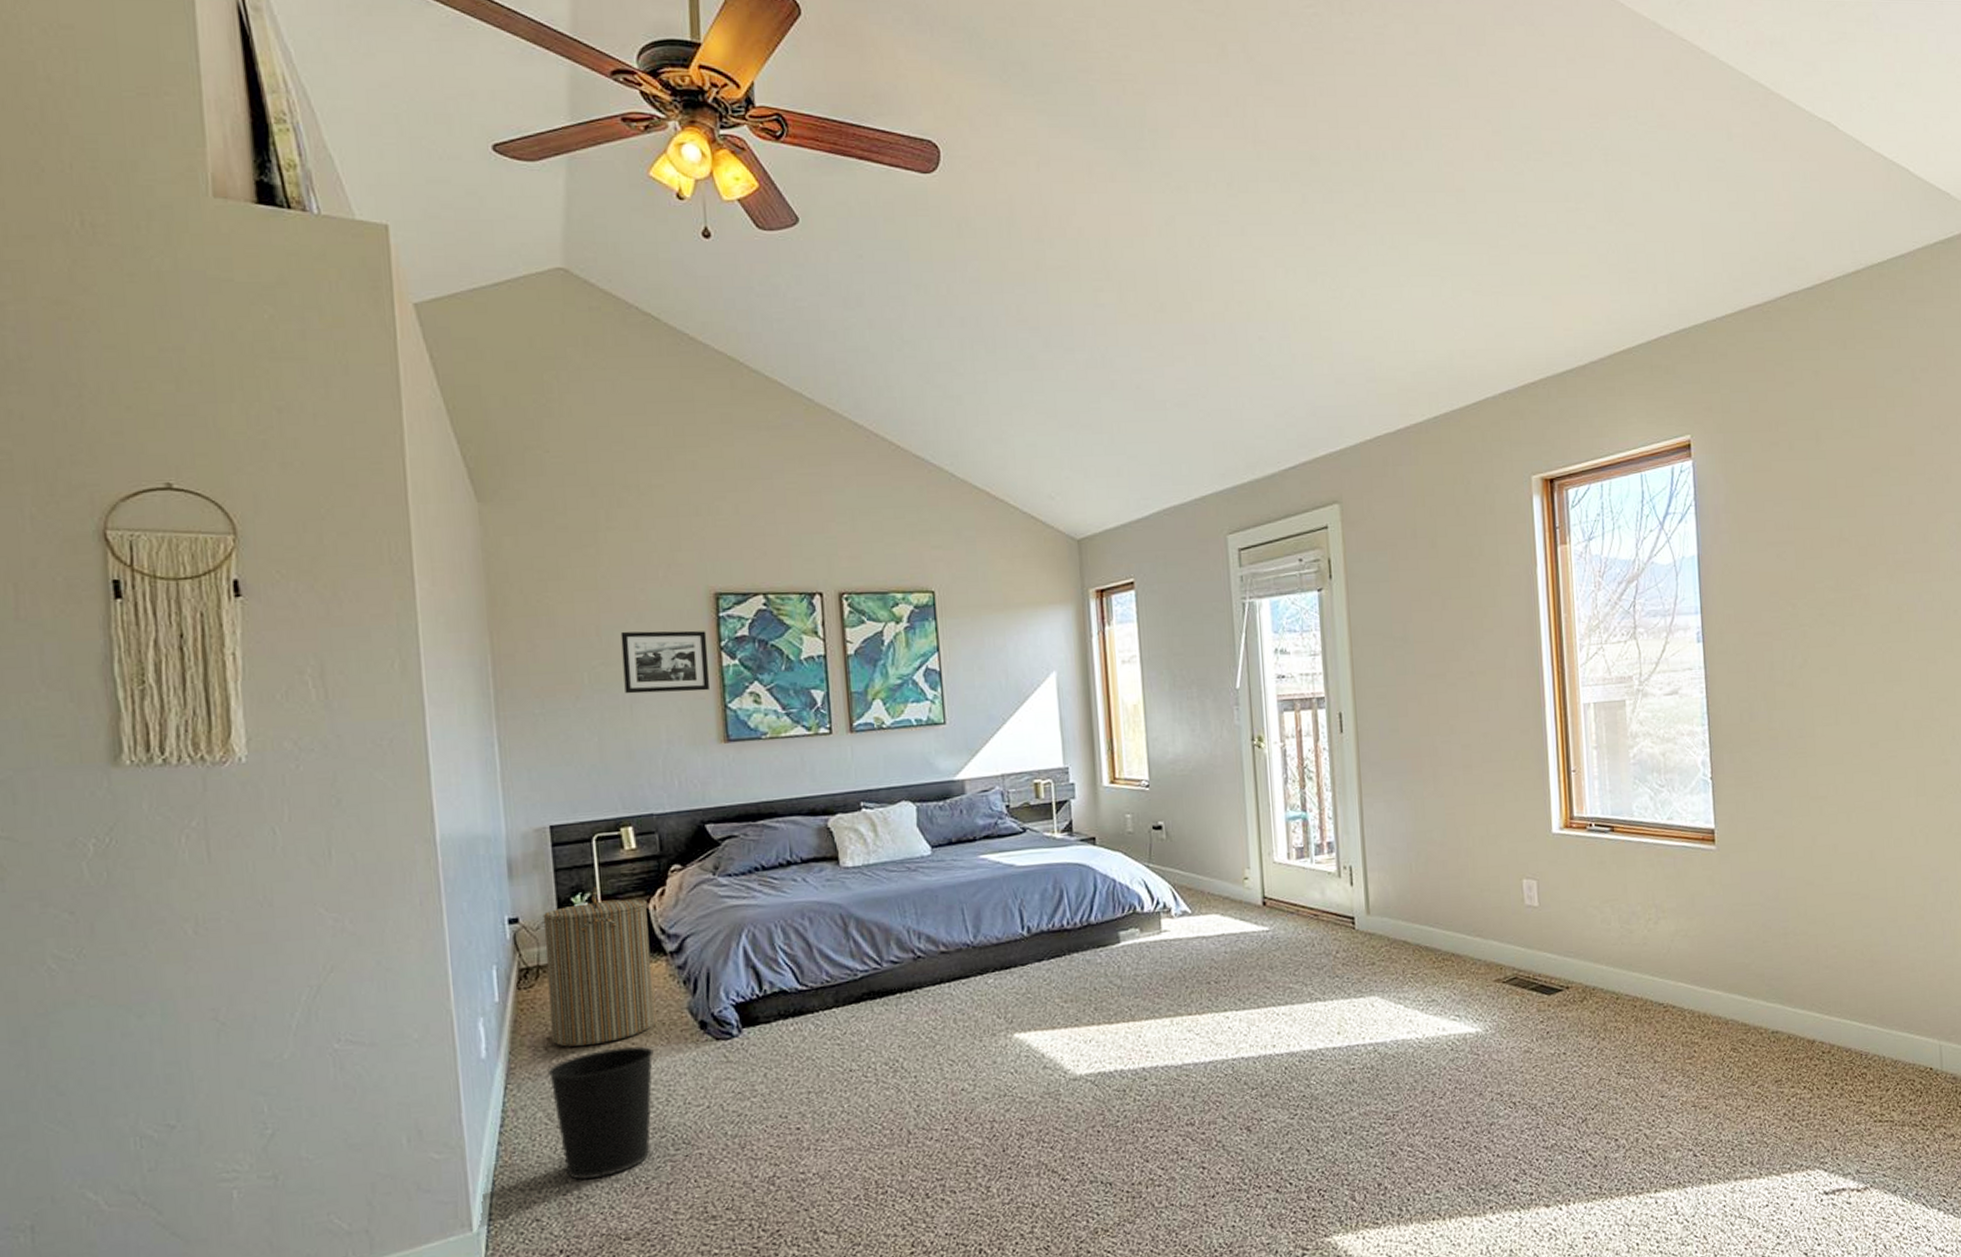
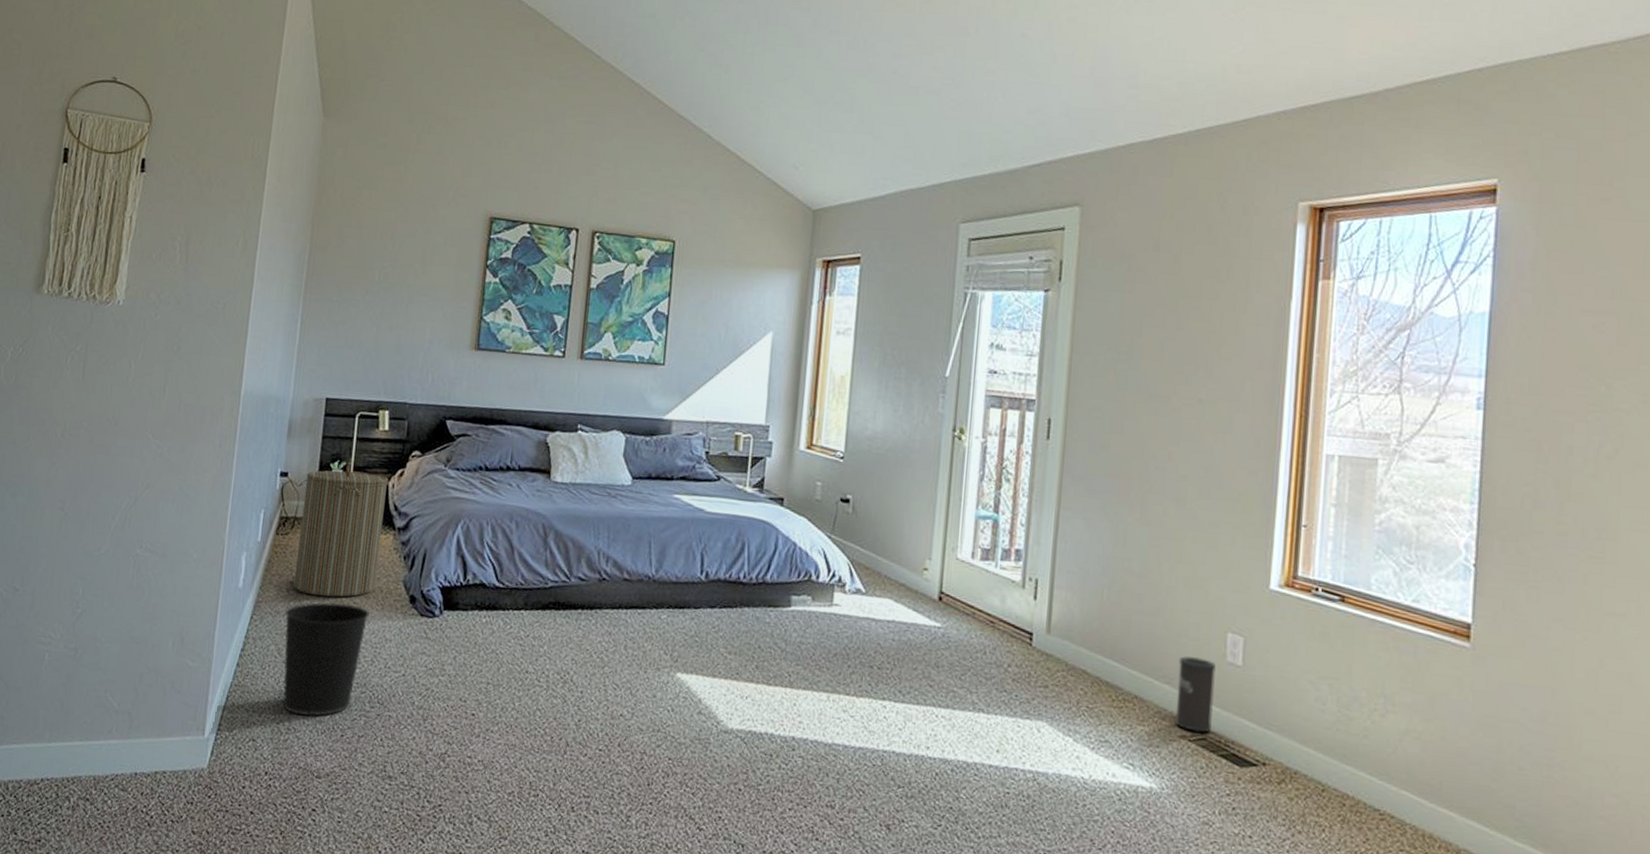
picture frame: present [620,630,710,694] -> none [404,240,478,302]
speaker: none [1484,907,1520,974] -> present [1175,656,1216,733]

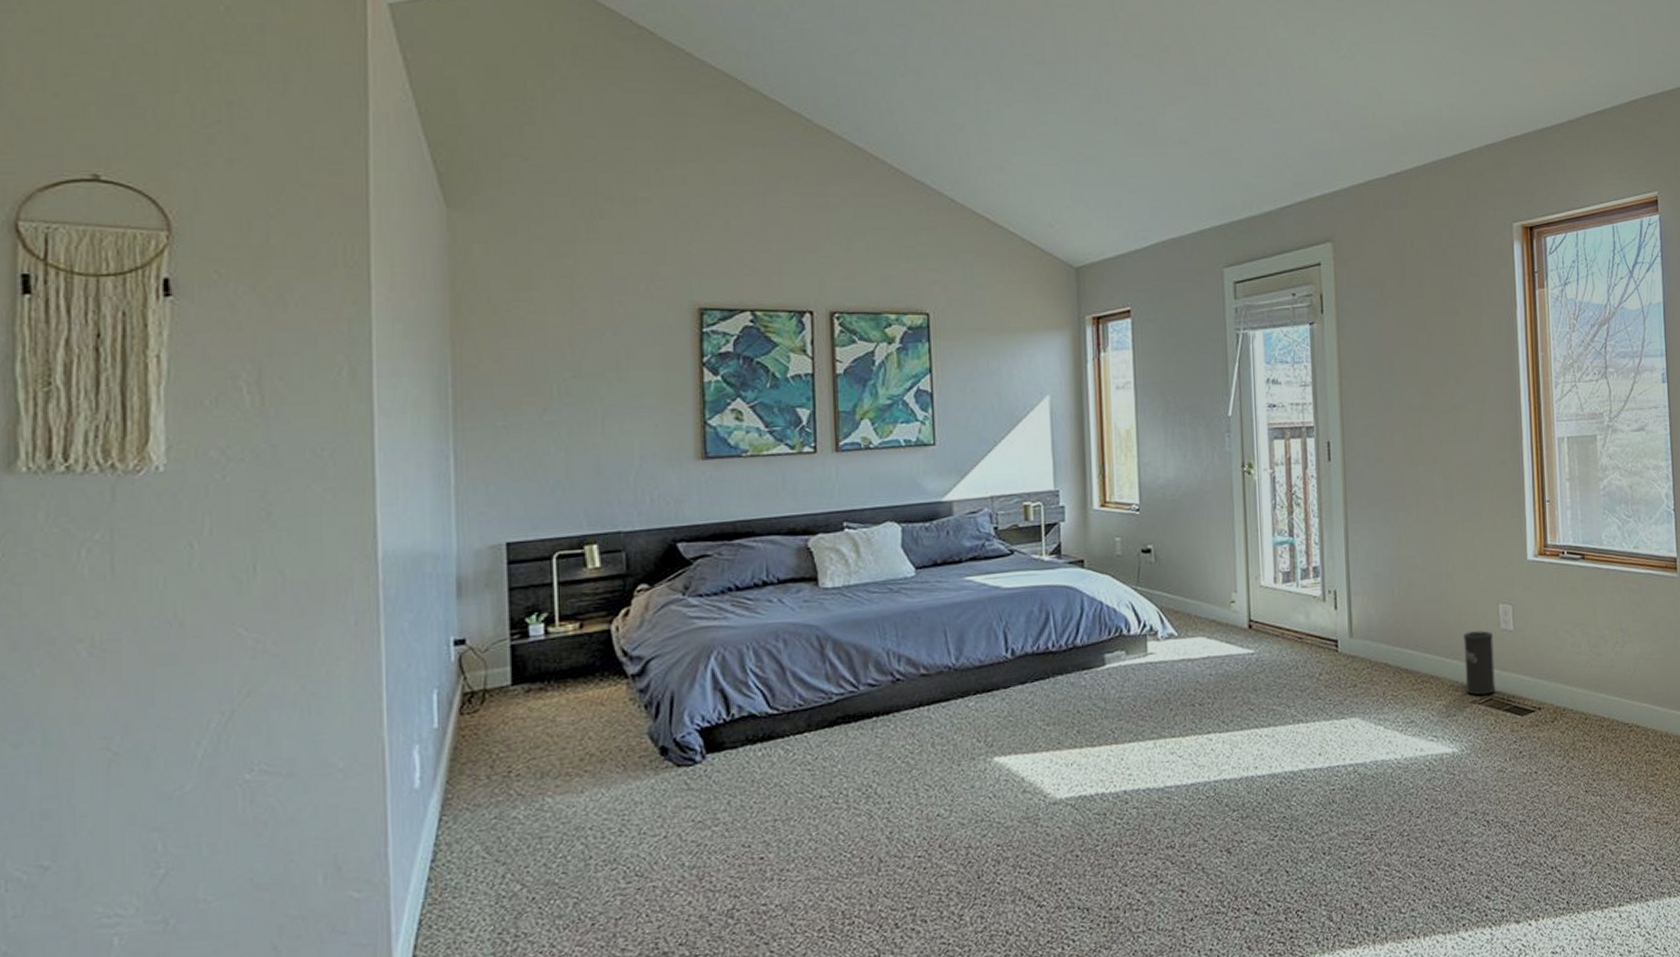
wastebasket: present [283,602,369,716] -> none [488,774,608,917]
laundry hamper: present [294,458,389,597] -> none [493,607,611,776]

